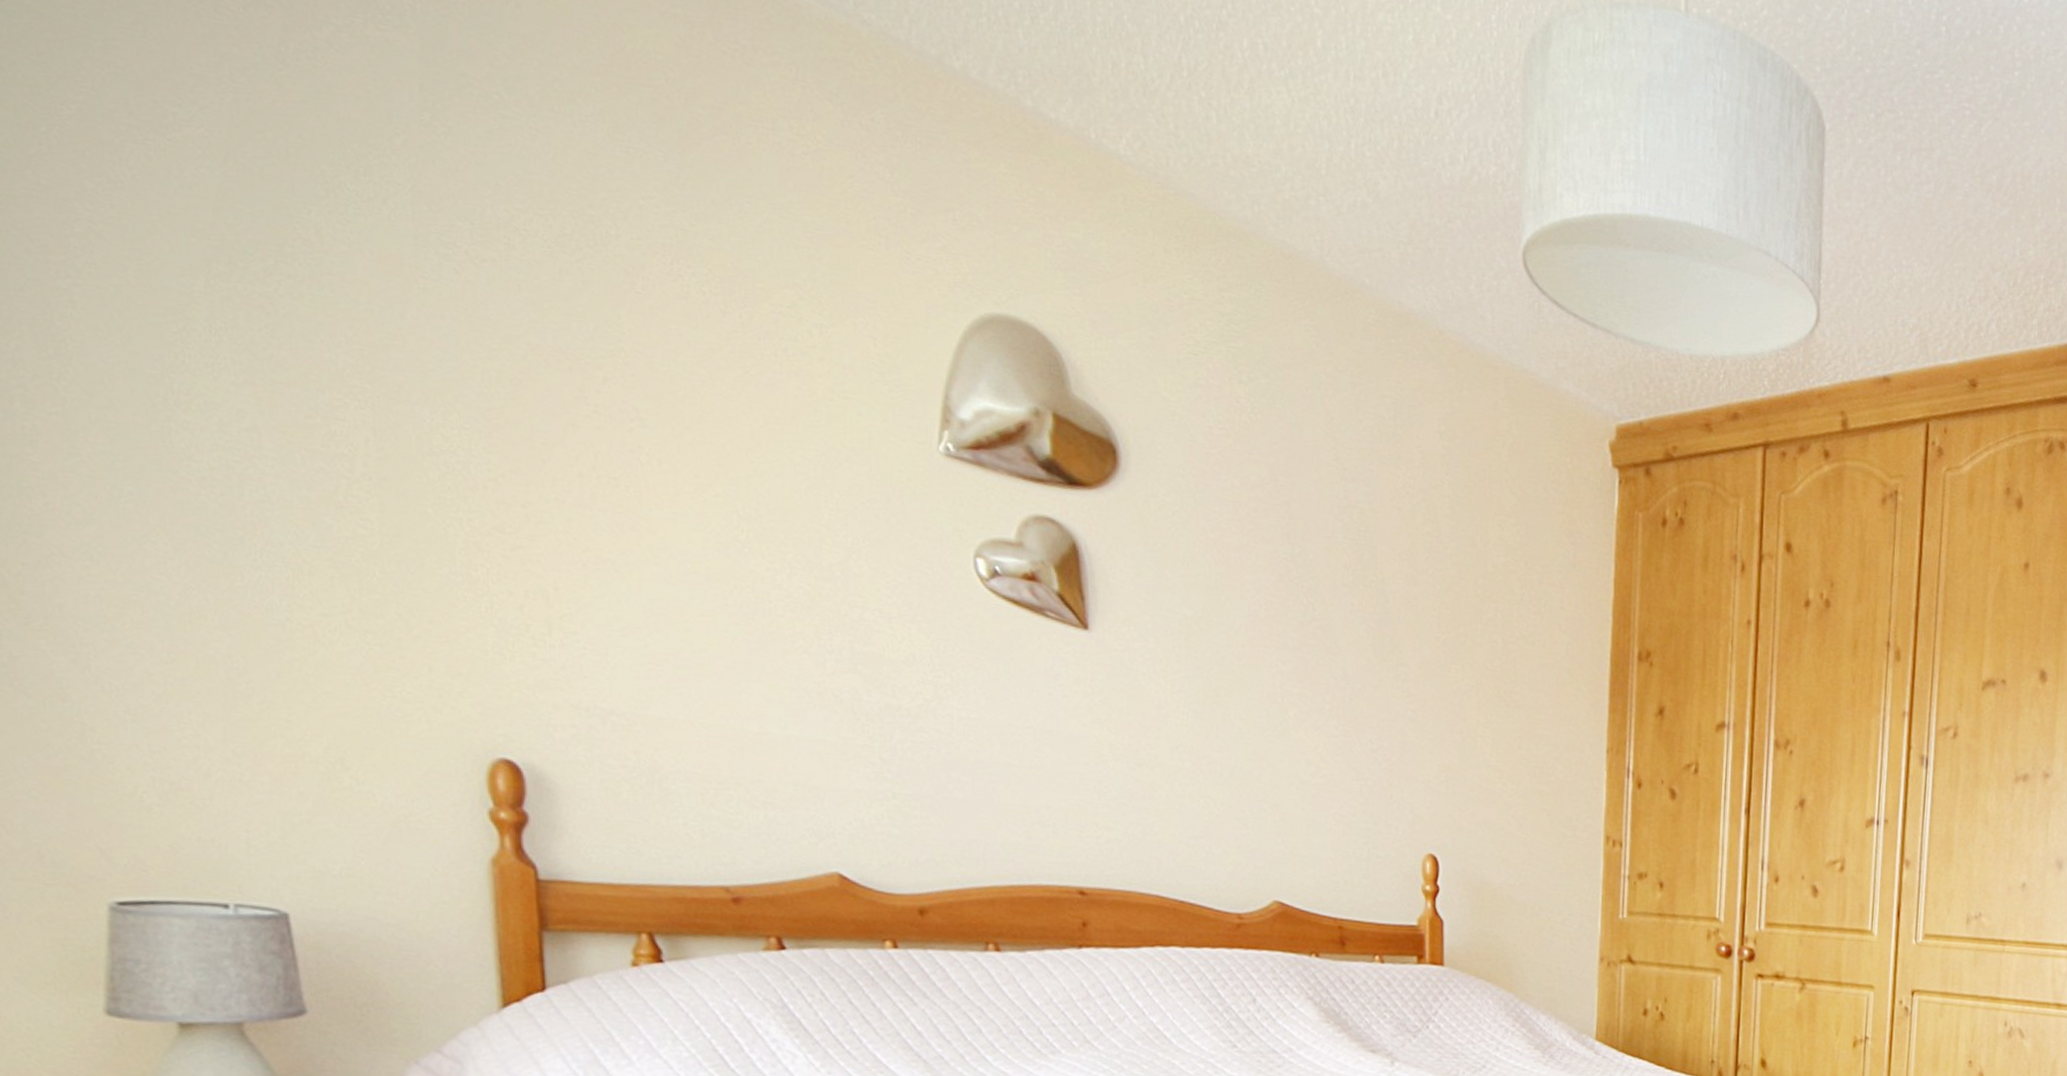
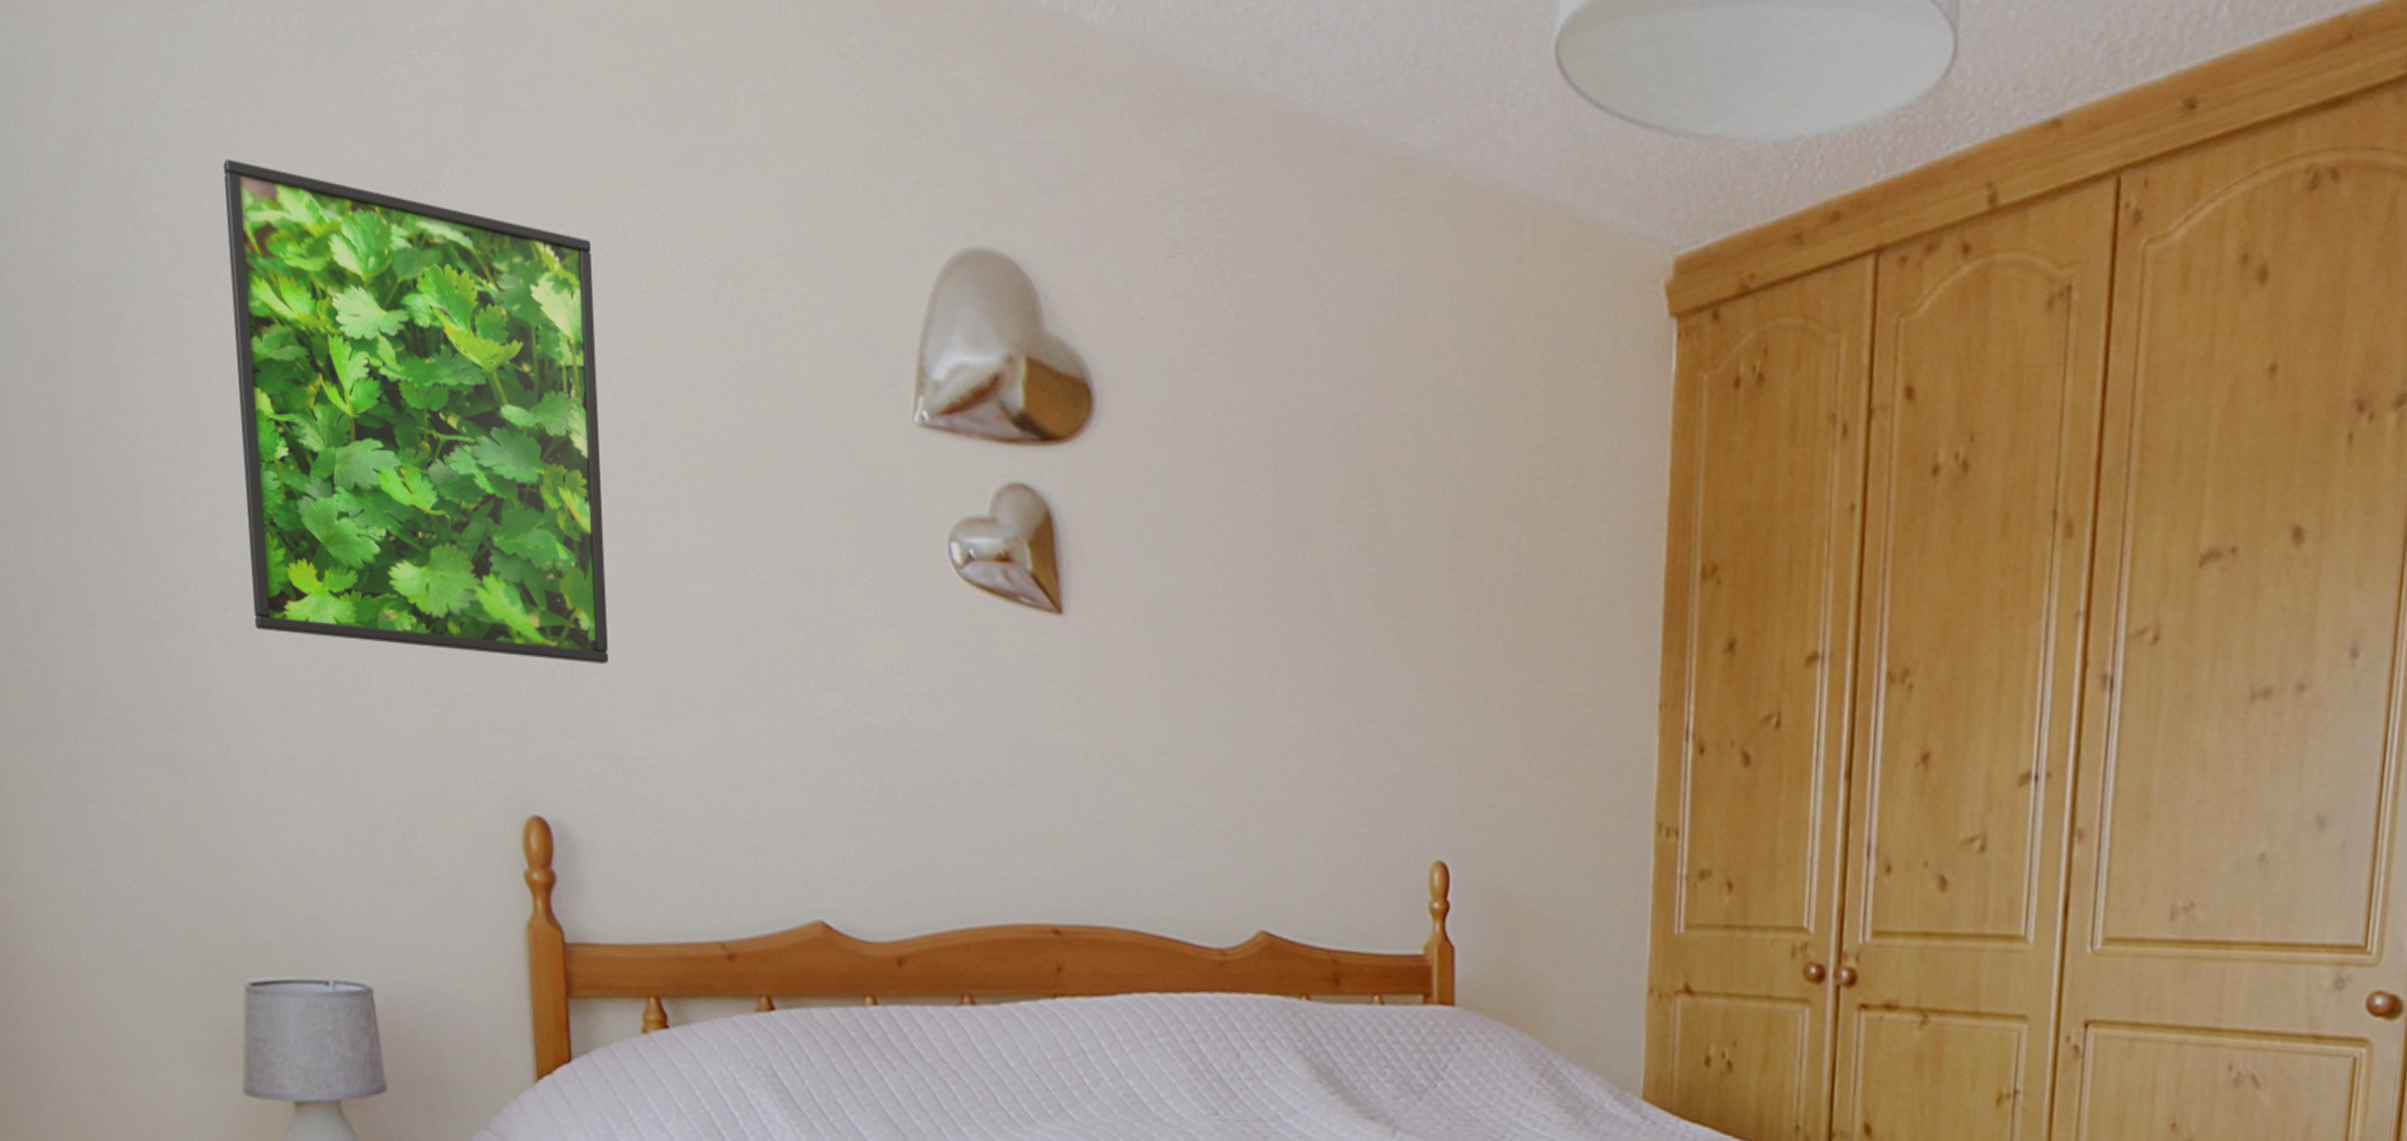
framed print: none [91,73,594,625] -> present [223,158,608,665]

